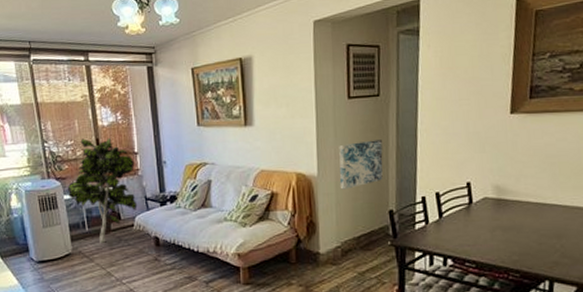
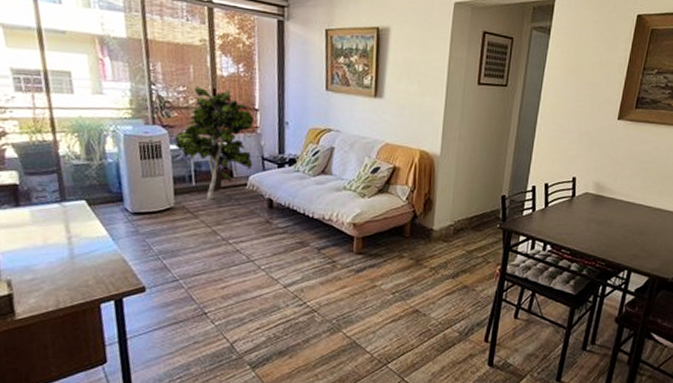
wall art: present [339,140,383,190] -> none [459,127,504,172]

